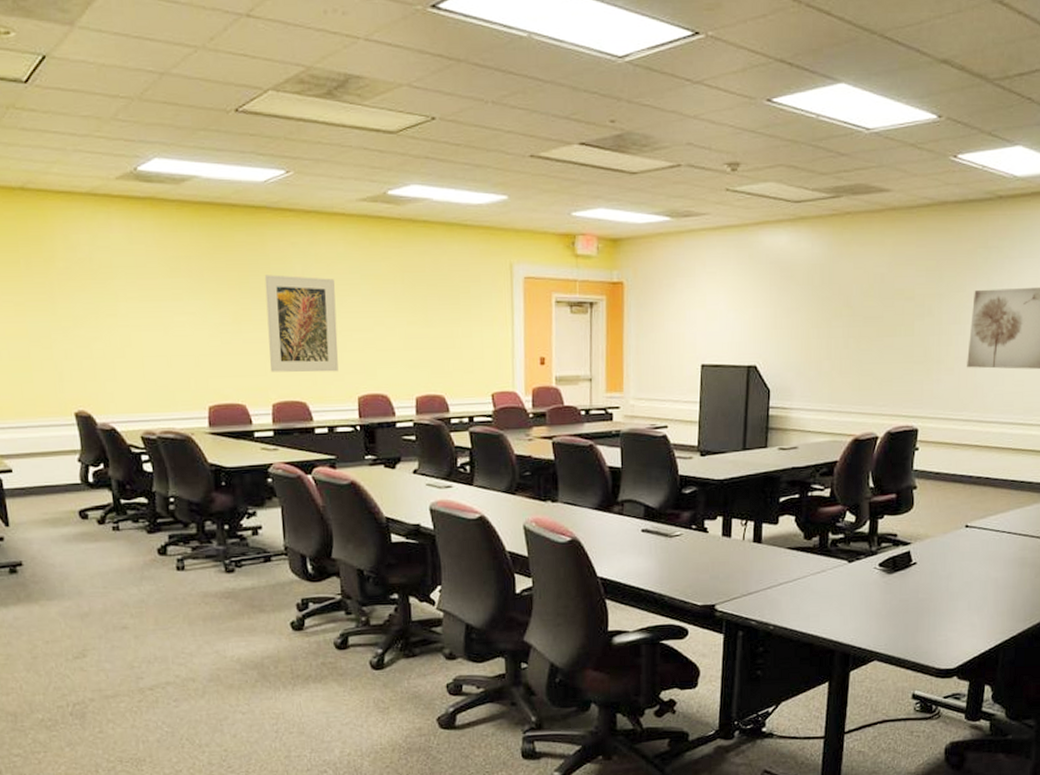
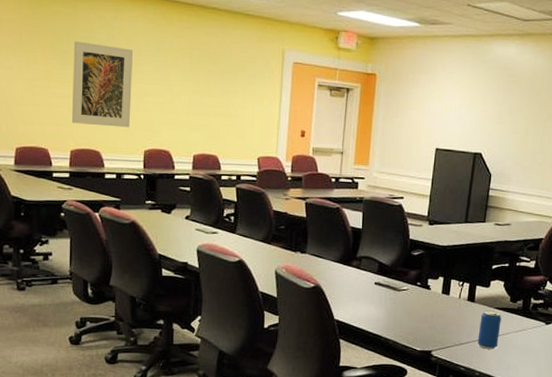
beverage can: none [769,551,795,598] -> present [477,310,502,350]

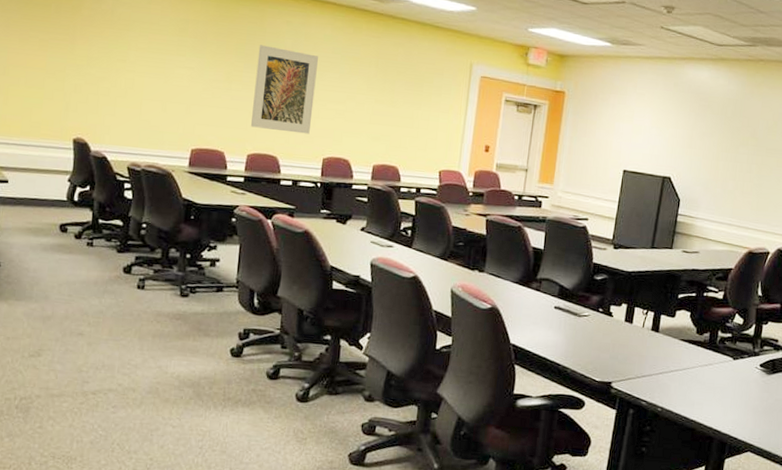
beverage can: present [477,310,502,350] -> none [660,341,687,384]

